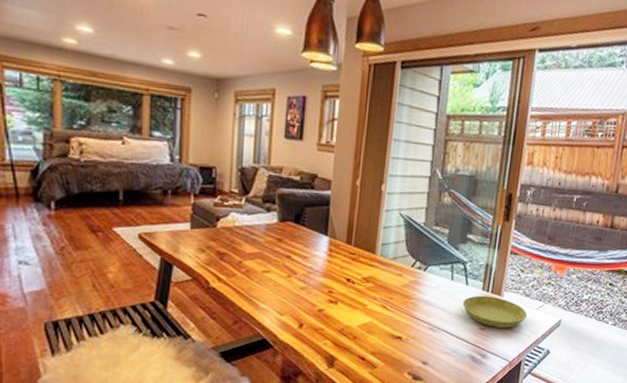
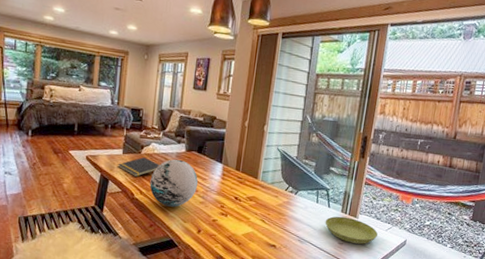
notepad: none [185,232,244,259] -> present [118,157,160,177]
decorative orb: none [231,232,296,296] -> present [149,159,198,207]

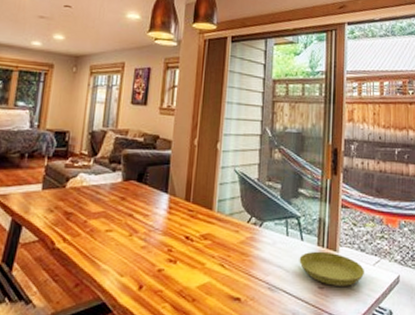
notepad: present [118,157,160,177] -> none [35,192,90,219]
decorative orb: present [149,159,198,207] -> none [76,191,138,256]

